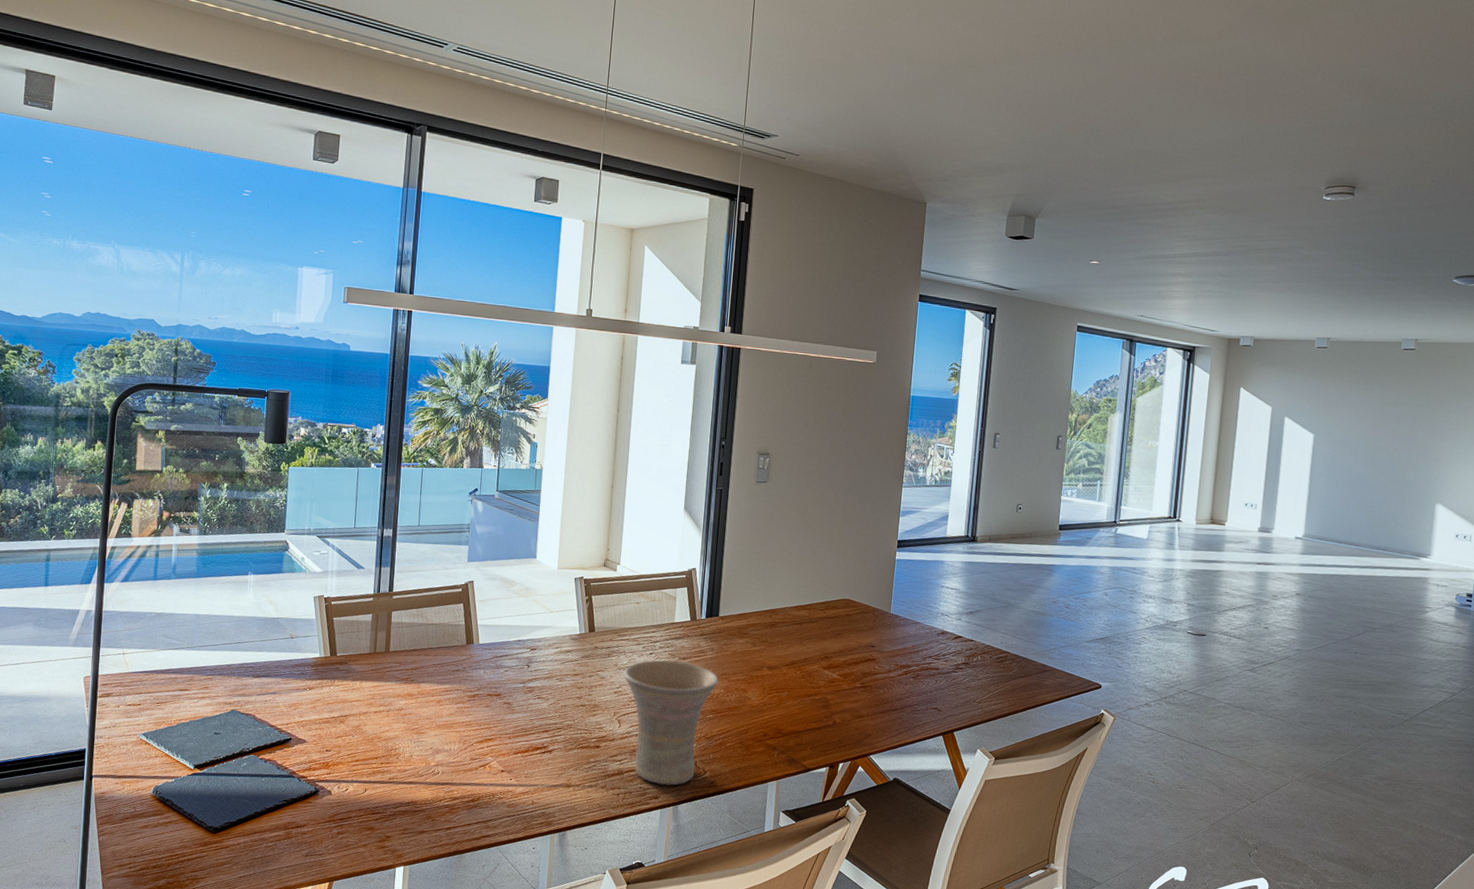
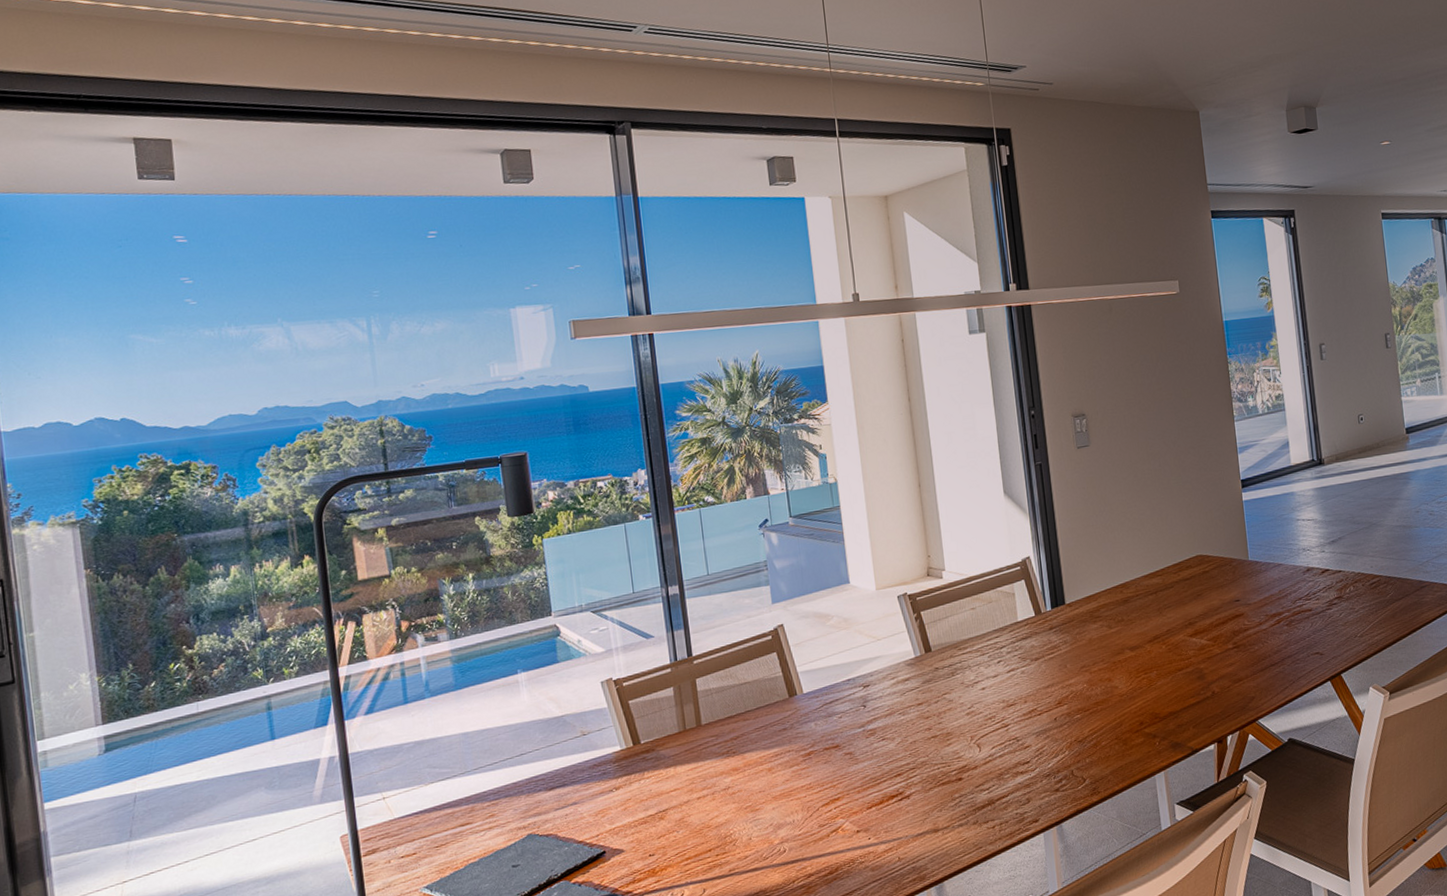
vase: present [624,660,718,786] -> none [973,662,1079,806]

